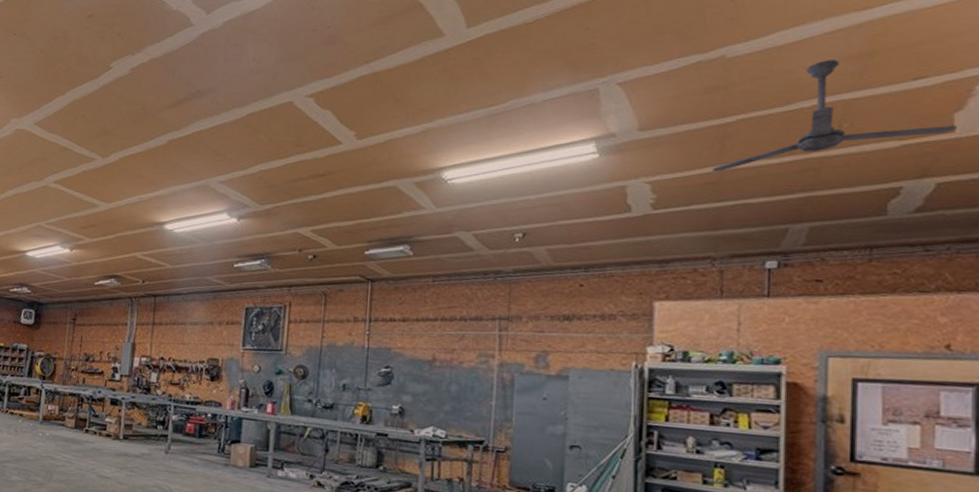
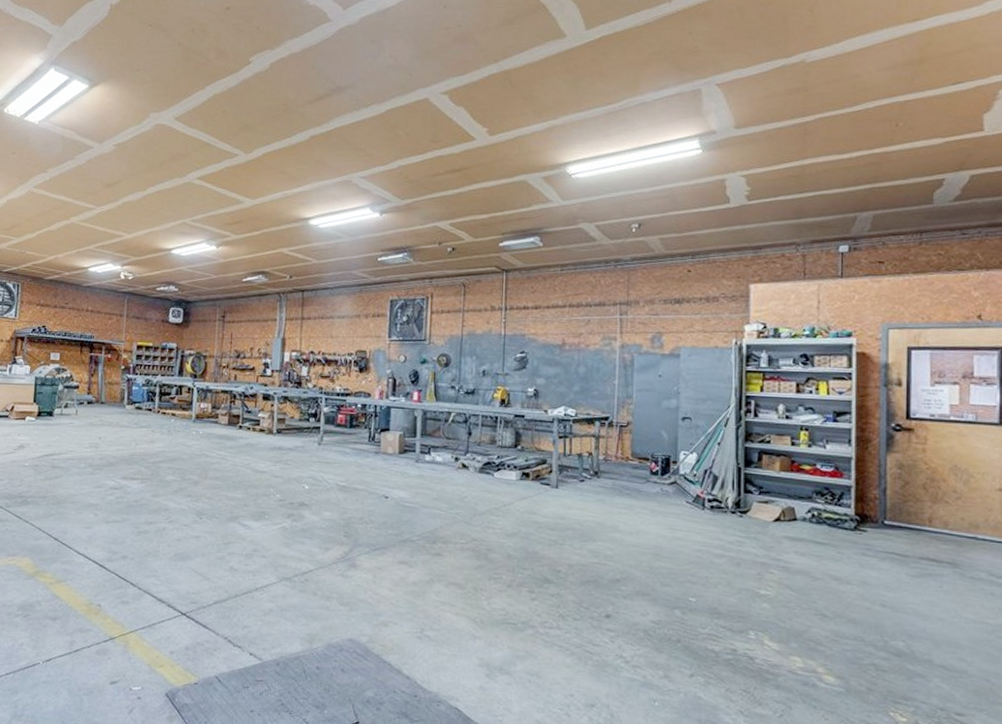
ceiling fan: present [712,60,957,172] -> none [796,66,985,166]

